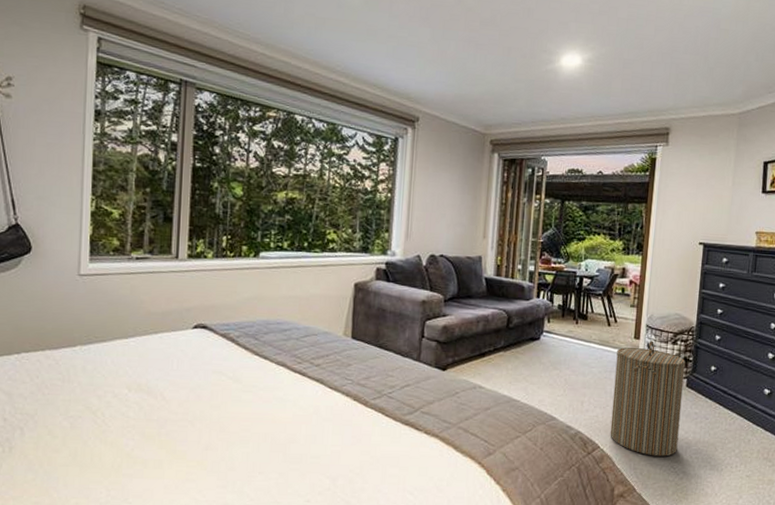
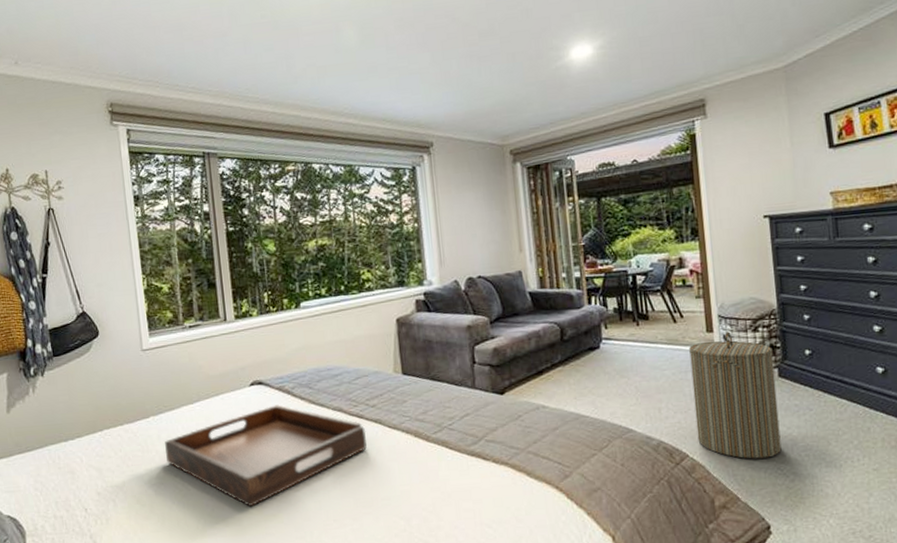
serving tray: none [89,351,307,451] -> present [165,404,367,507]

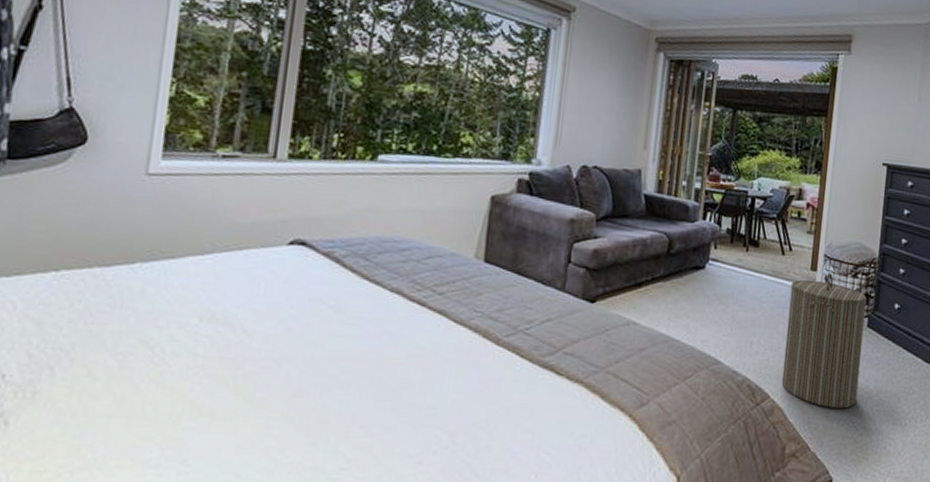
serving tray: present [165,404,367,507] -> none [146,273,426,398]

